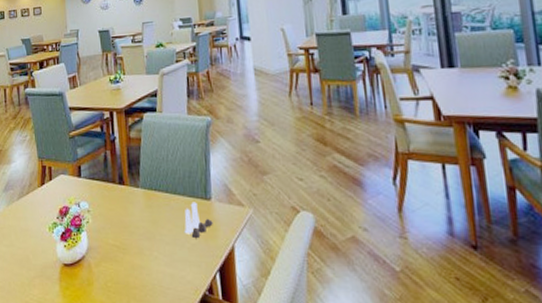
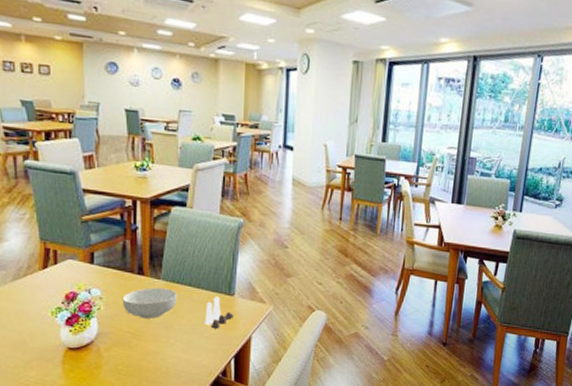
cereal bowl: none [107,197,157,230] -> present [122,287,178,319]

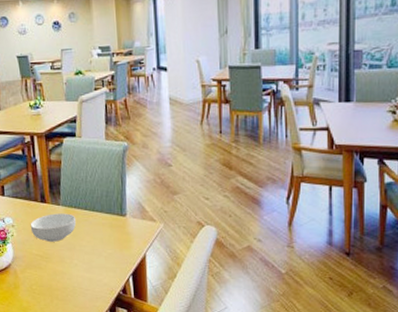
salt and pepper shaker set: present [203,296,234,329] -> none [101,218,127,249]

